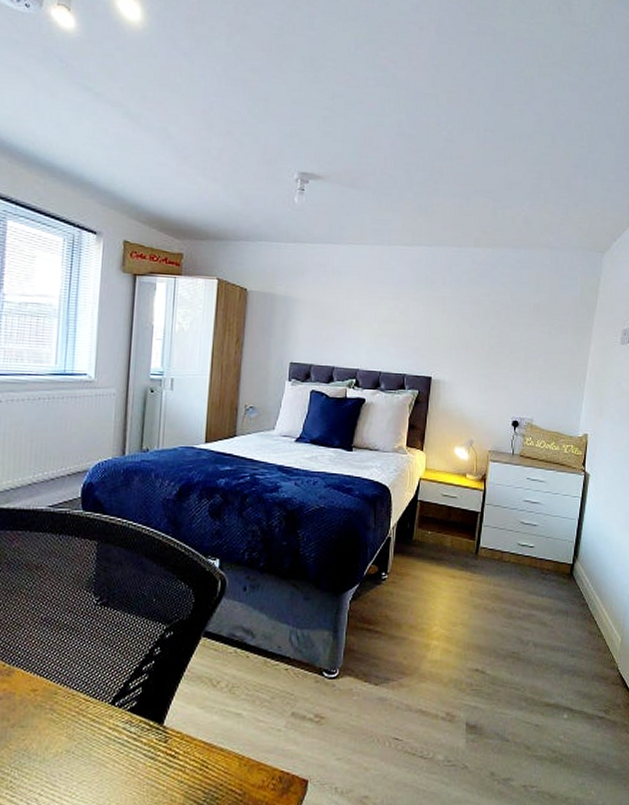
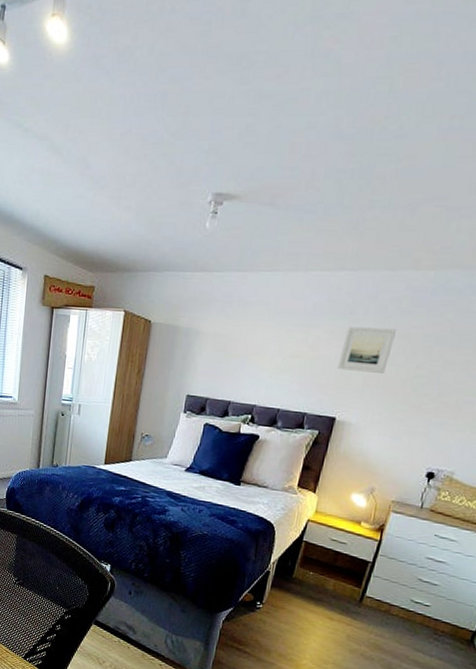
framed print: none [427,294,471,335] -> present [337,326,397,373]

